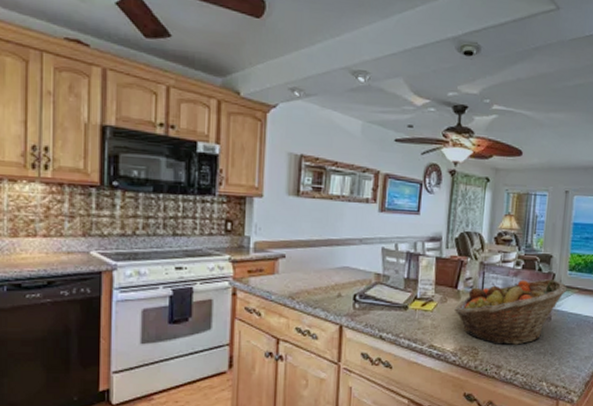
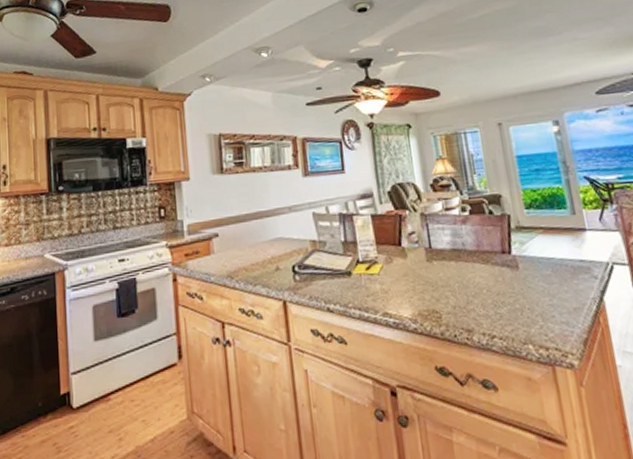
fruit basket: present [453,279,567,345] -> none [402,221,529,305]

